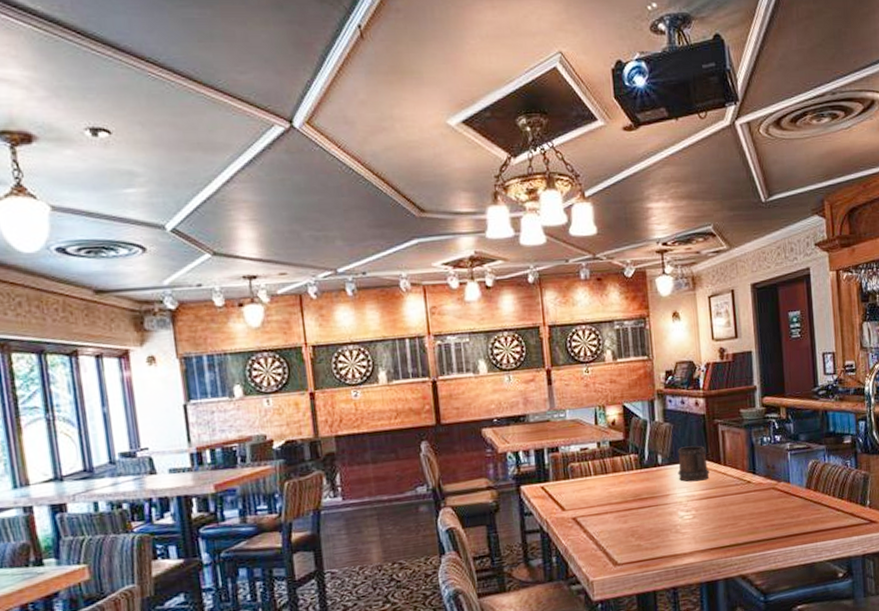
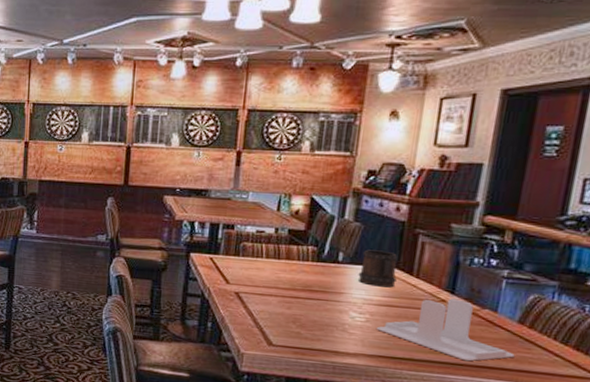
napkin holder: none [702,478,810,534] -> present [375,298,515,362]

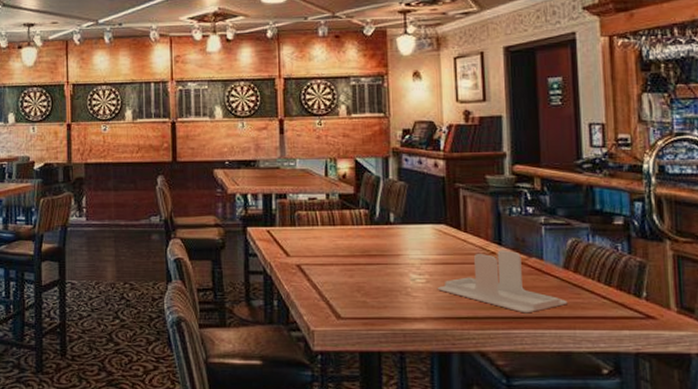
beer mug: present [358,249,398,288] -> none [411,208,447,245]

